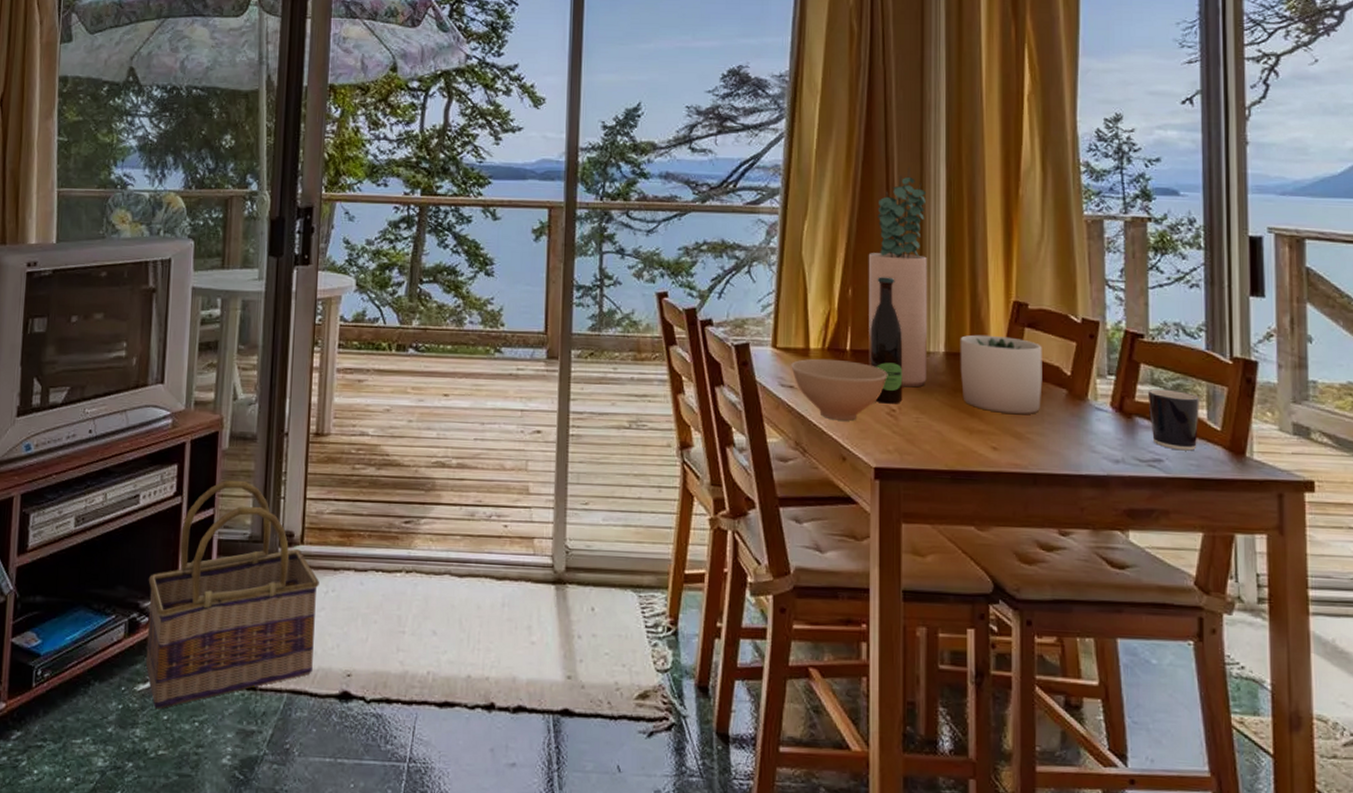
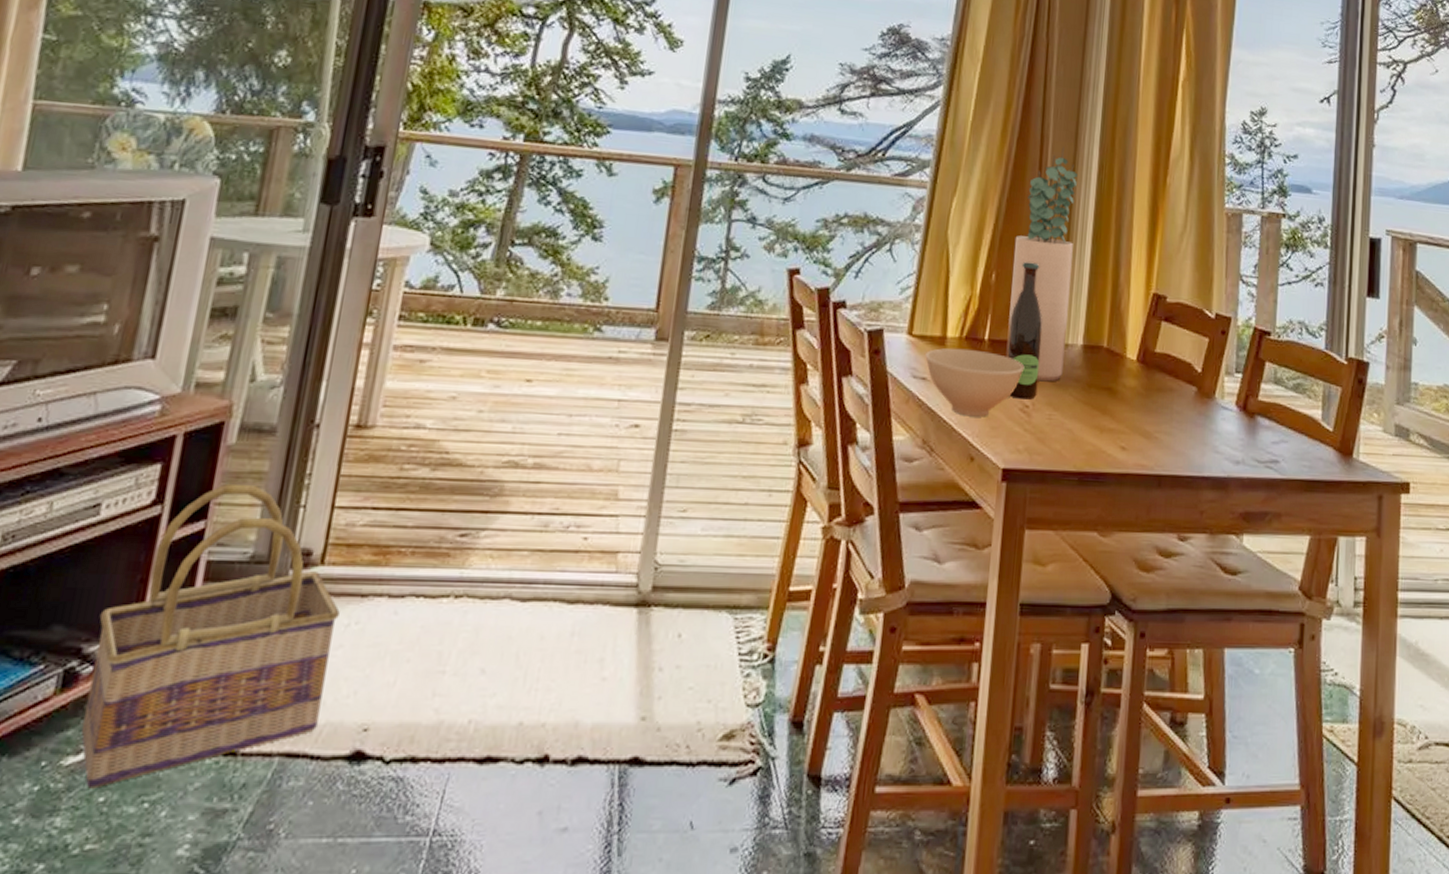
planter: present [960,334,1043,415] -> none [1096,327,1177,413]
mug: present [1147,388,1199,451] -> none [1270,387,1316,452]

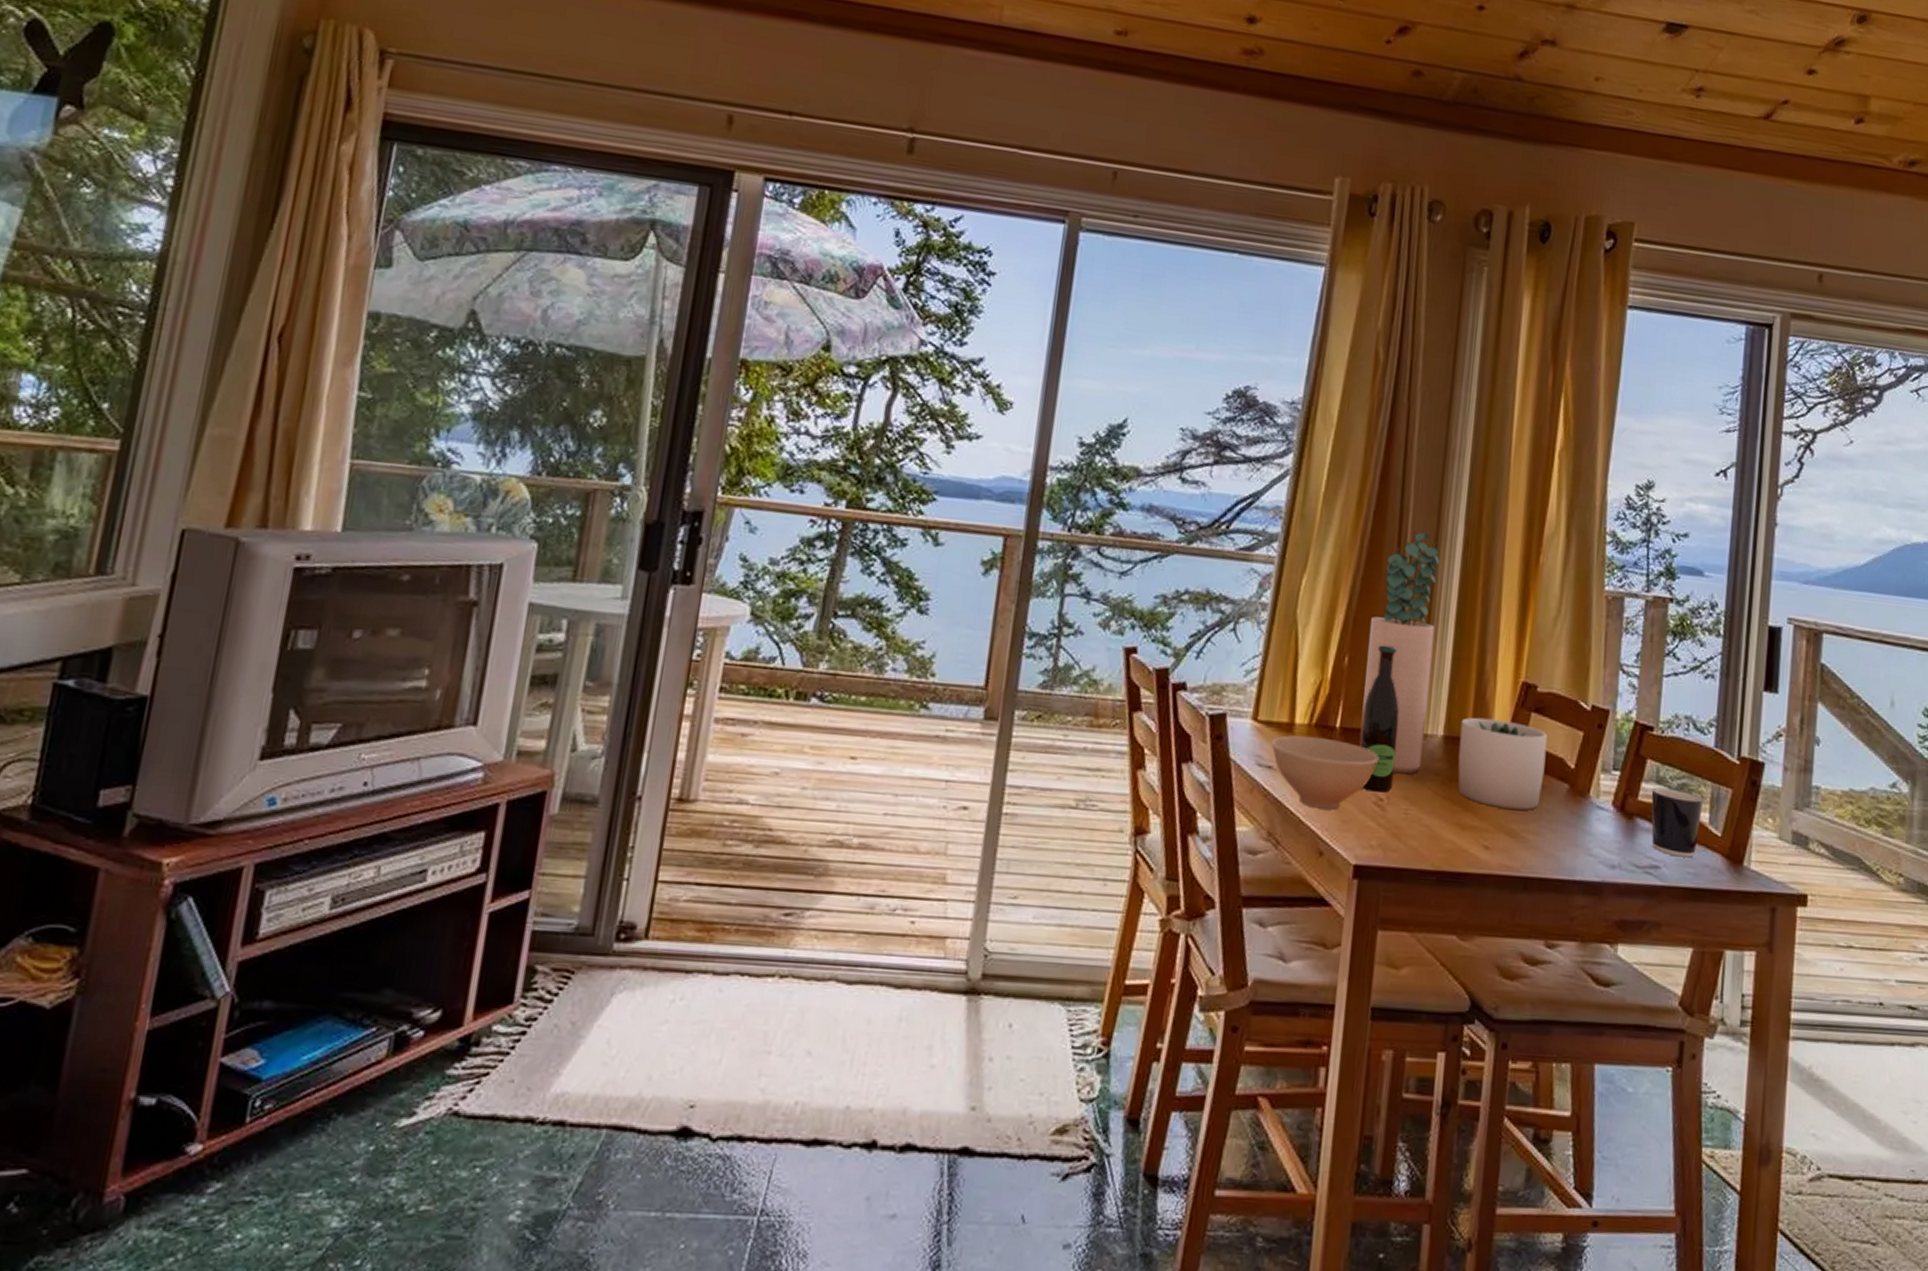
basket: present [80,484,340,789] -> none [413,854,665,1152]
planter: none [1096,327,1177,413] -> present [1457,717,1548,811]
mug: none [1270,387,1316,452] -> present [1650,787,1703,858]

